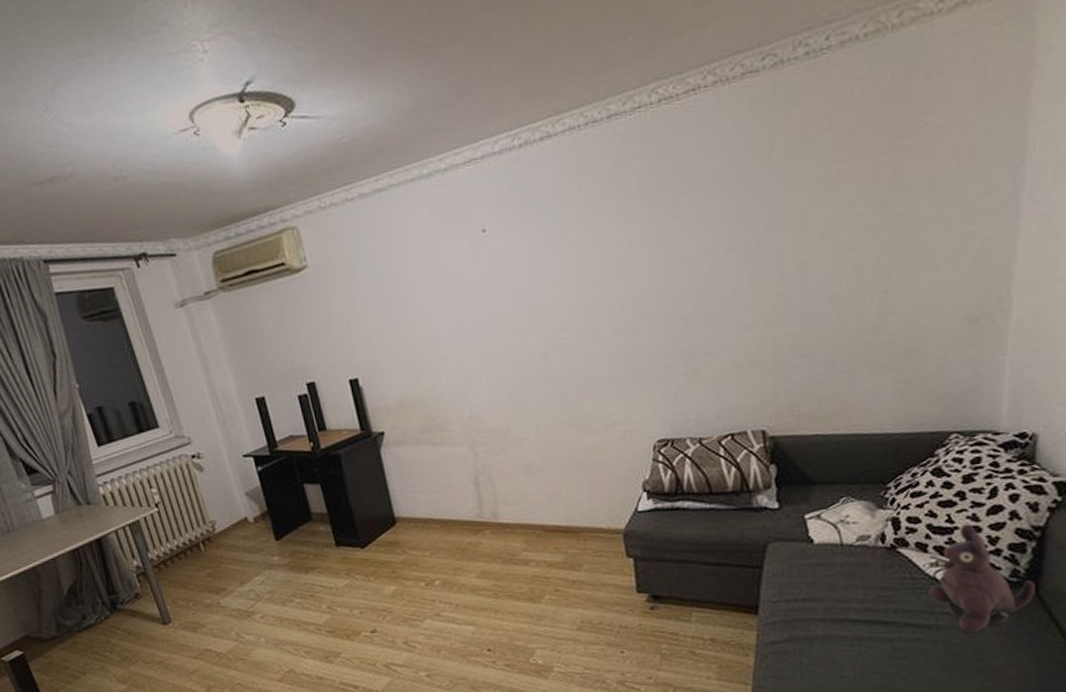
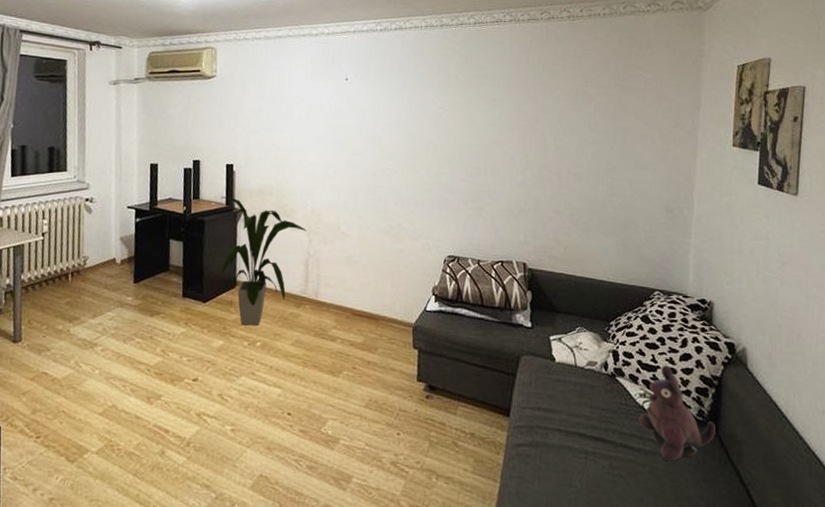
house plant: none [352,420,469,566] -> present [220,196,307,326]

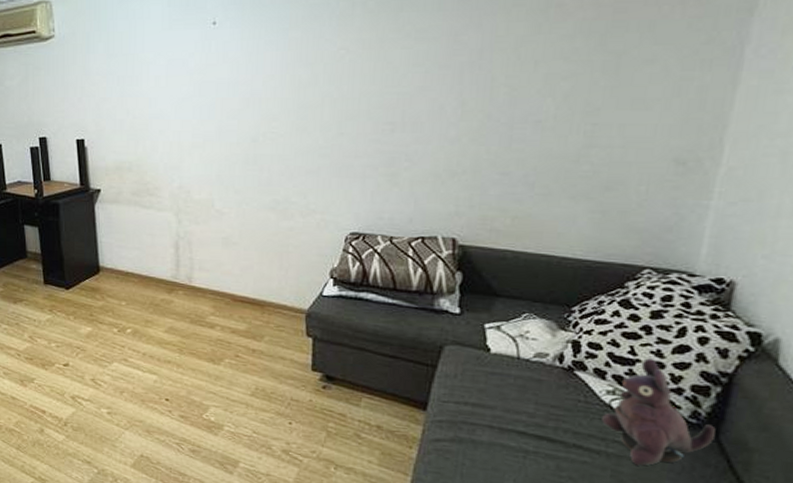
house plant: present [220,196,307,326] -> none [73,176,175,313]

